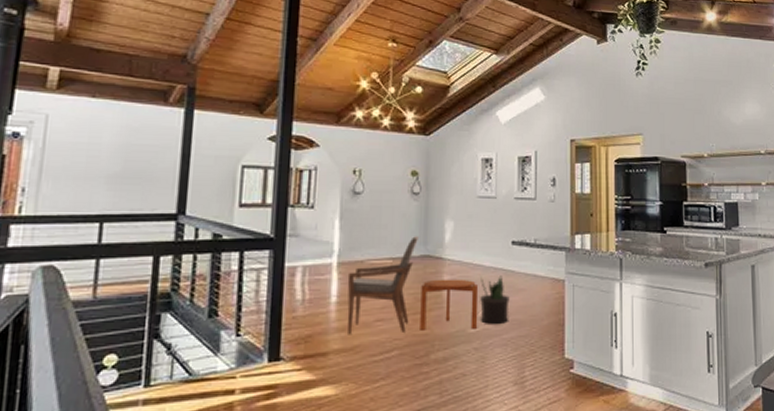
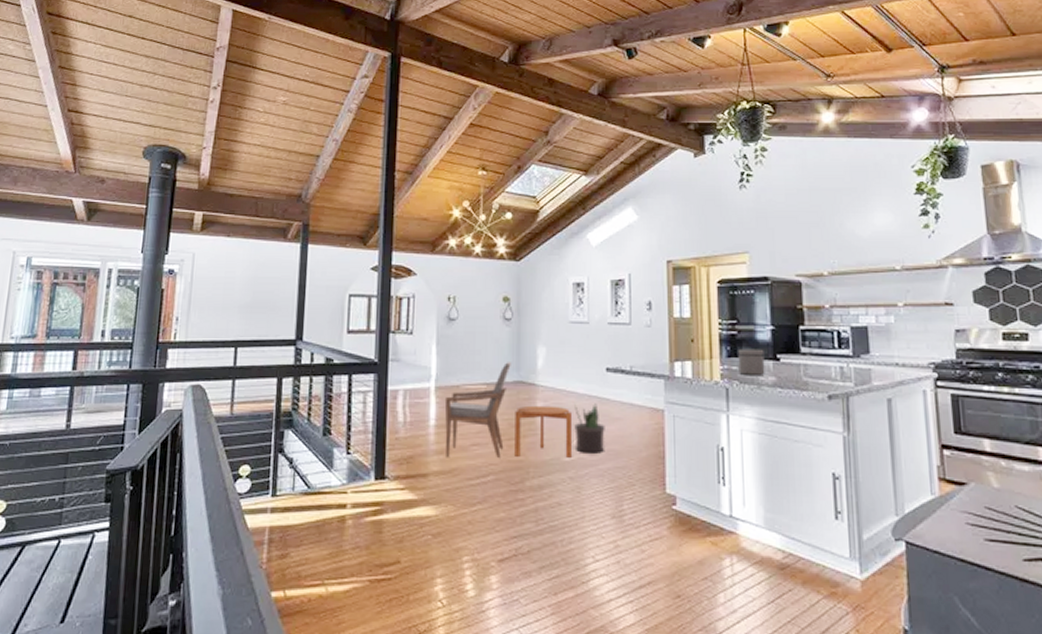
jar: none [631,222,654,246] -> present [738,348,765,375]

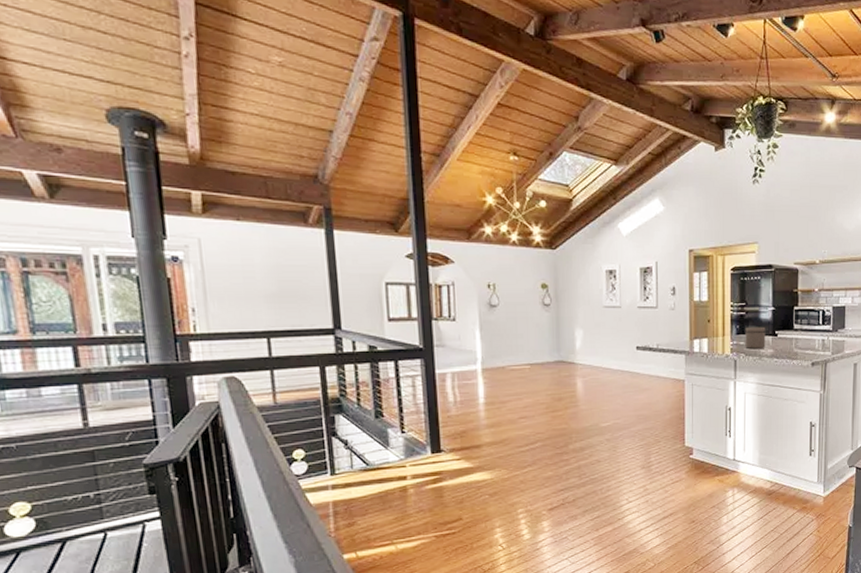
armchair: present [444,362,511,459] -> none [491,344,552,431]
side table: present [514,405,573,458] -> none [557,381,609,425]
planter: present [574,403,605,455] -> none [609,377,636,420]

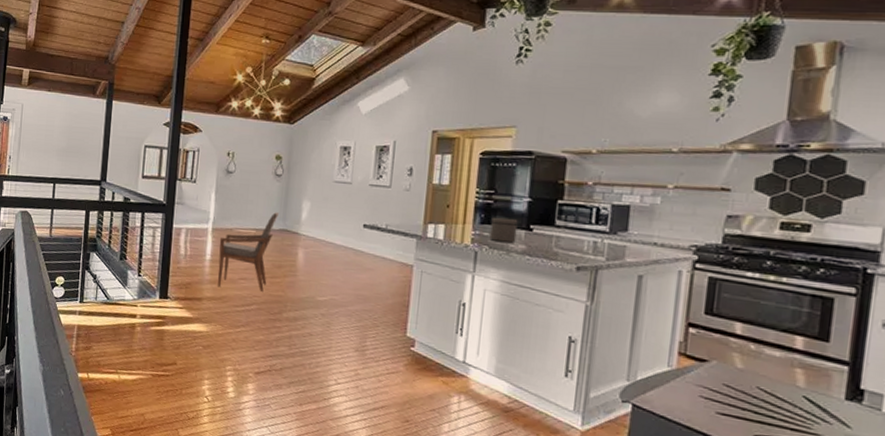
armchair: none [491,344,552,431] -> present [218,212,279,293]

